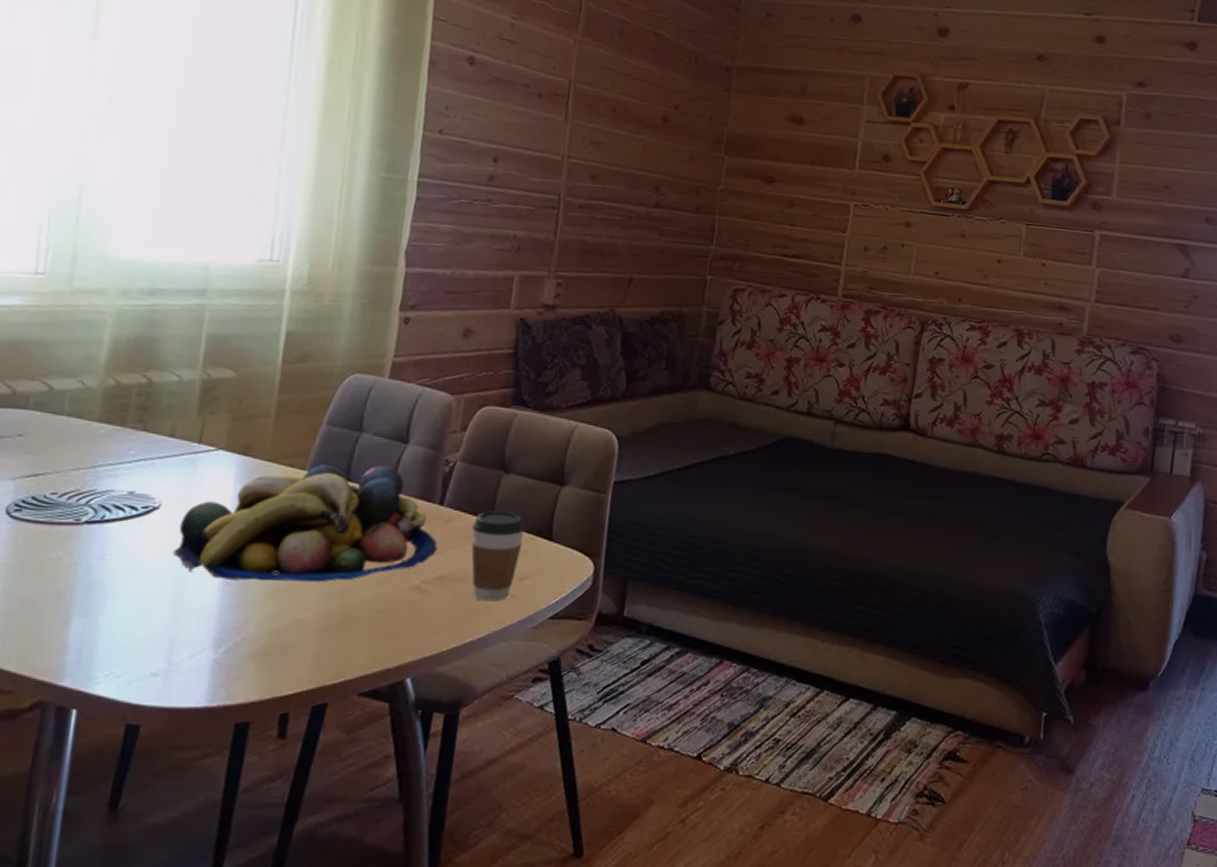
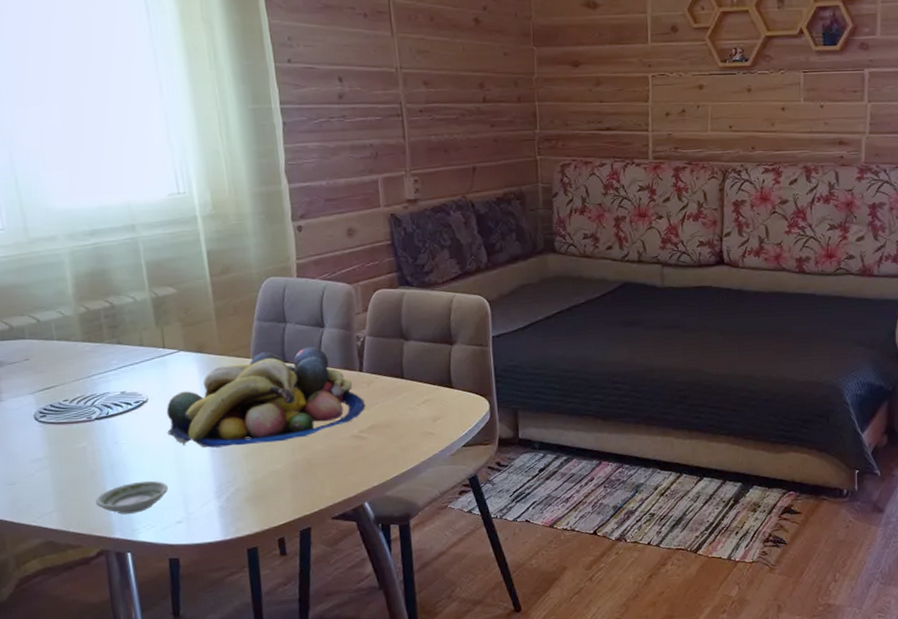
saucer: none [50,612,153,655] -> present [95,480,168,514]
coffee cup: present [471,510,526,602] -> none [388,370,431,440]

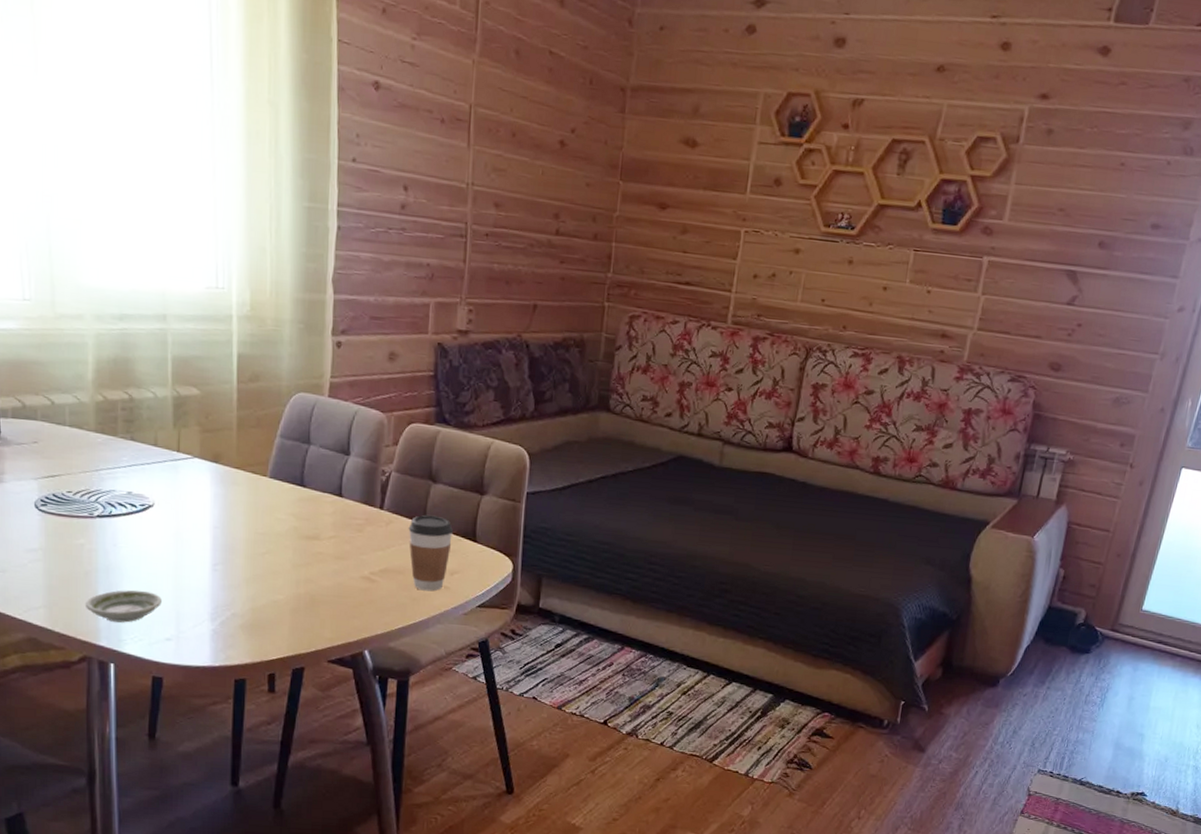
fruit bowl: present [166,346,365,448] -> none [169,472,380,571]
coffee cup: none [388,370,431,440] -> present [408,514,454,592]

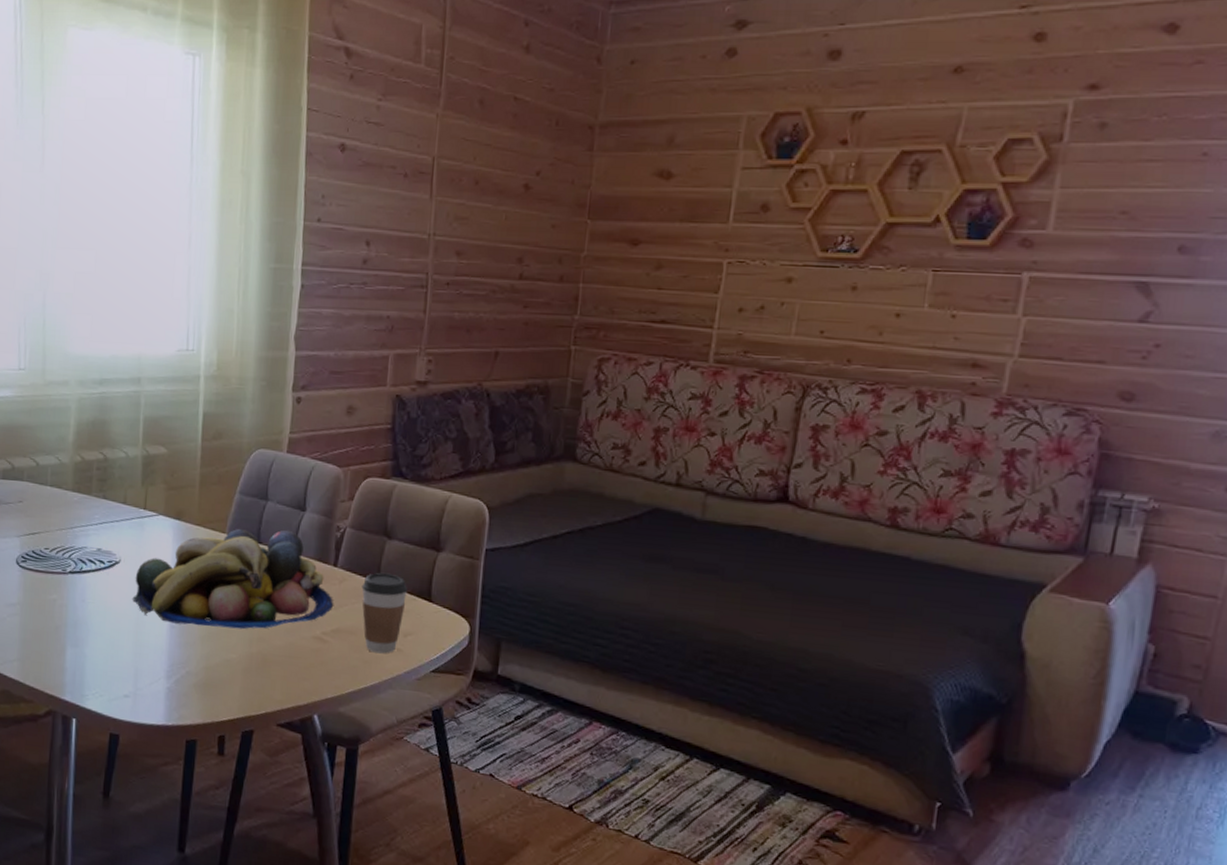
saucer: present [85,589,162,623] -> none [53,645,122,678]
fruit bowl: none [169,472,380,571] -> present [132,529,333,630]

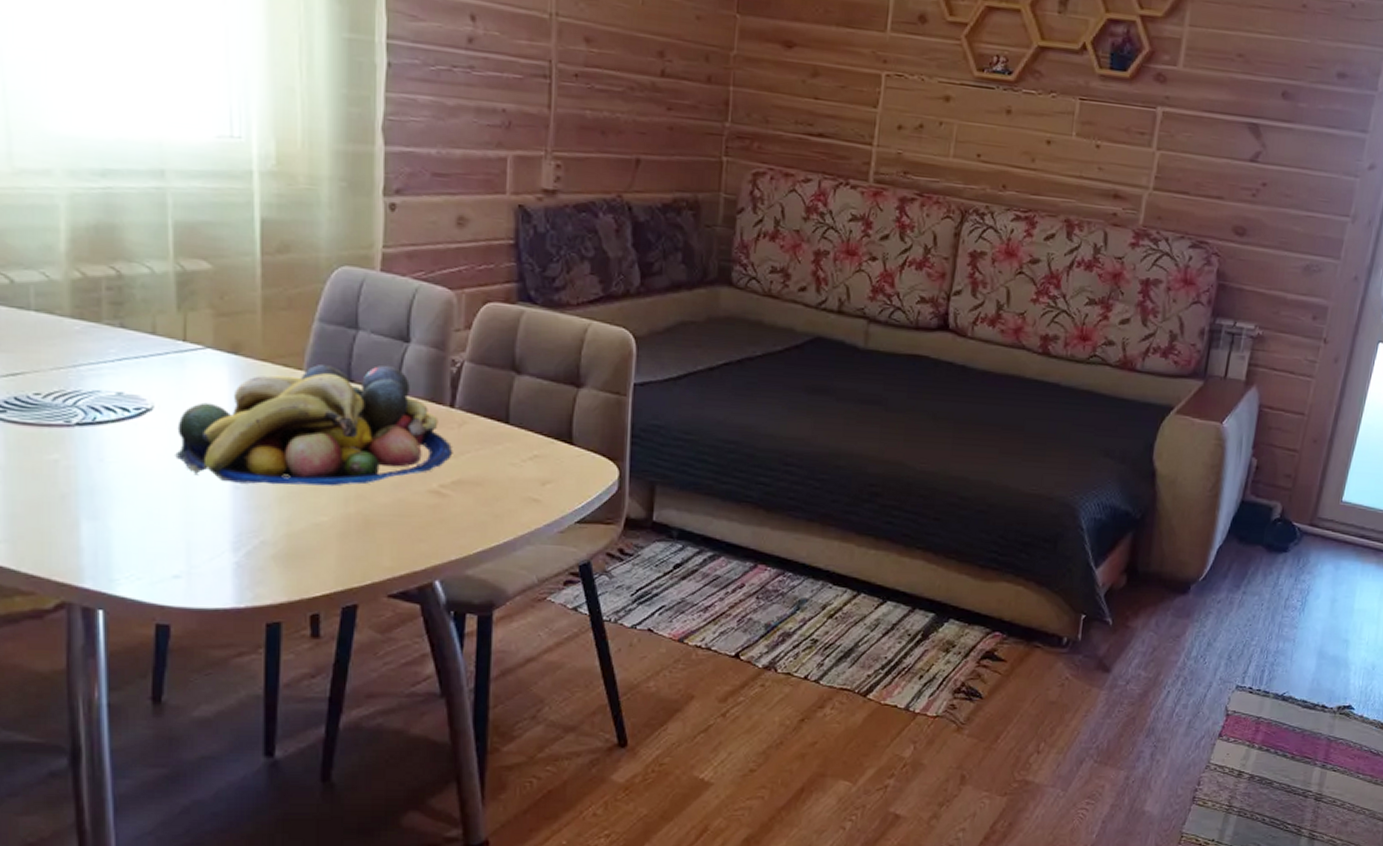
coffee cup: present [361,572,408,654] -> none [487,413,545,506]

